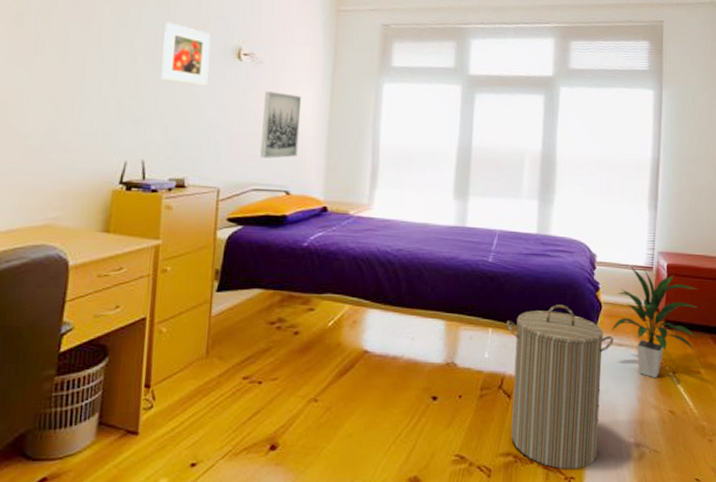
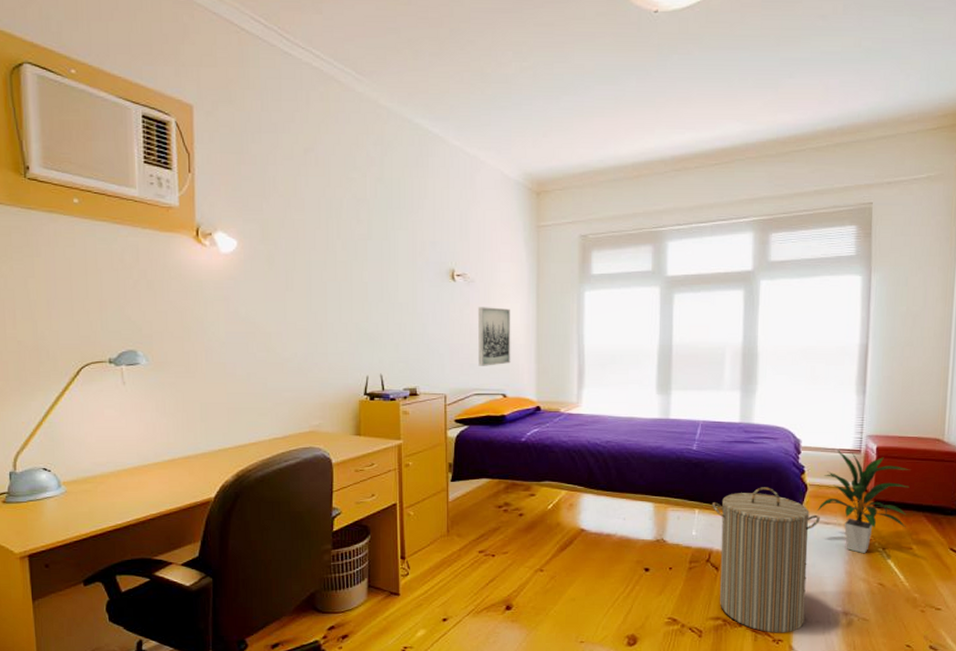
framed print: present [160,22,211,86] -> none [388,252,428,306]

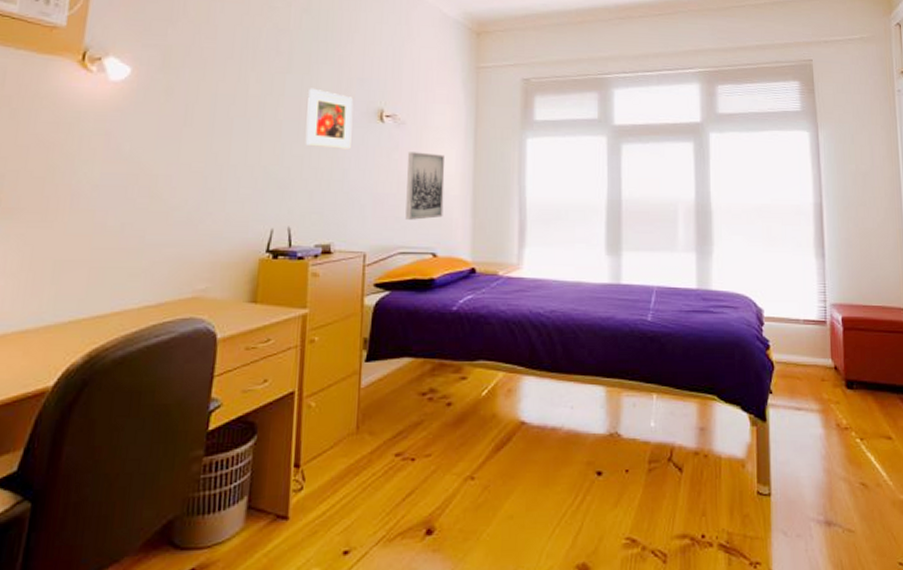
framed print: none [388,252,428,306] -> present [305,88,354,150]
laundry hamper: present [712,487,820,633] -> none [671,365,791,554]
indoor plant: present [817,449,911,554] -> none [786,319,882,446]

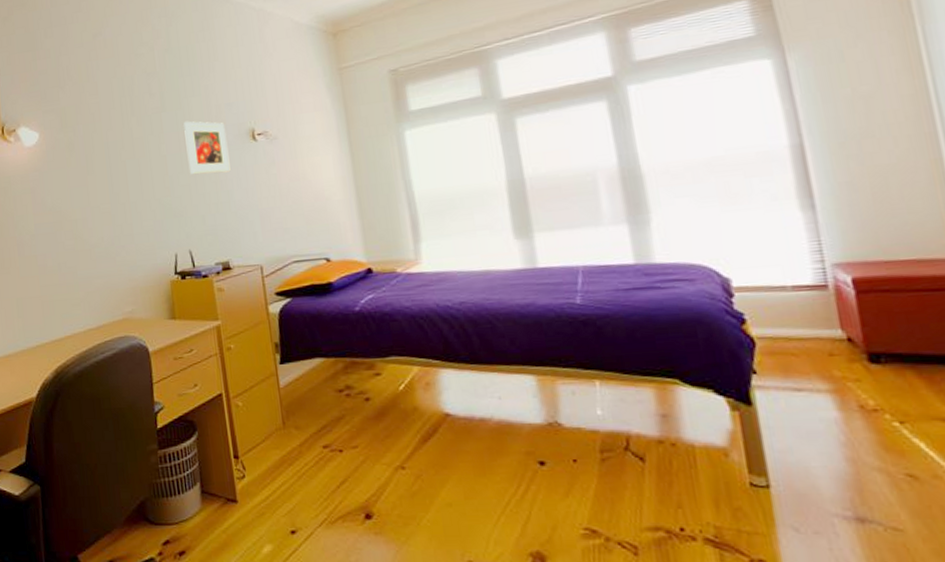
wall art: present [405,152,445,220] -> none [284,162,330,230]

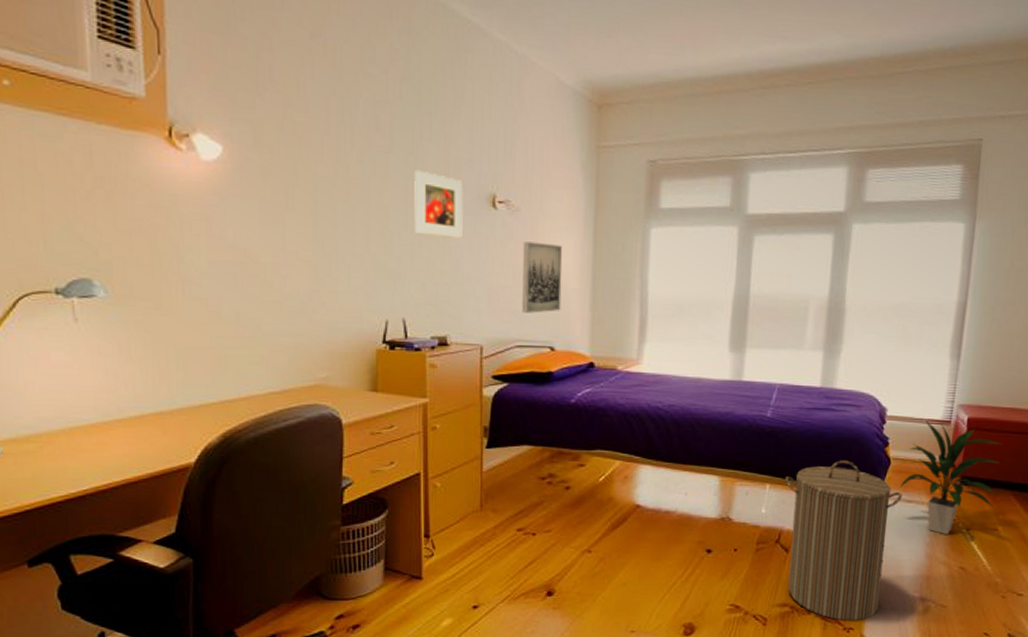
wall art: none [284,162,330,230] -> present [522,242,563,313]
laundry hamper: none [617,345,795,550] -> present [784,460,902,621]
indoor plant: none [776,286,932,432] -> present [899,419,1002,535]

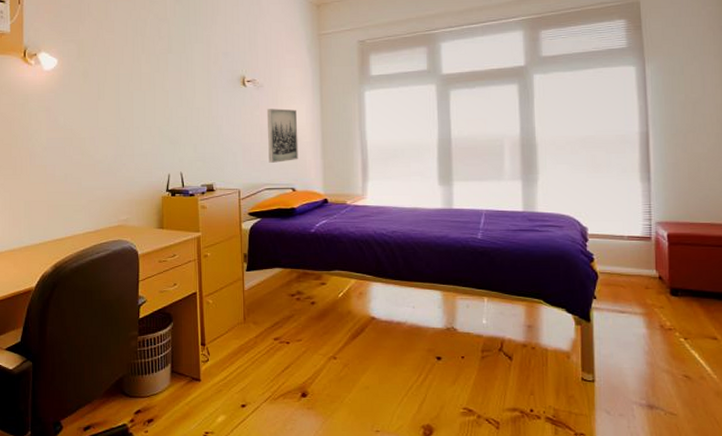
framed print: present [414,170,463,238] -> none [186,63,222,110]
laundry hamper: present [784,460,902,621] -> none [500,275,614,427]
indoor plant: present [899,419,1002,535] -> none [610,236,708,344]

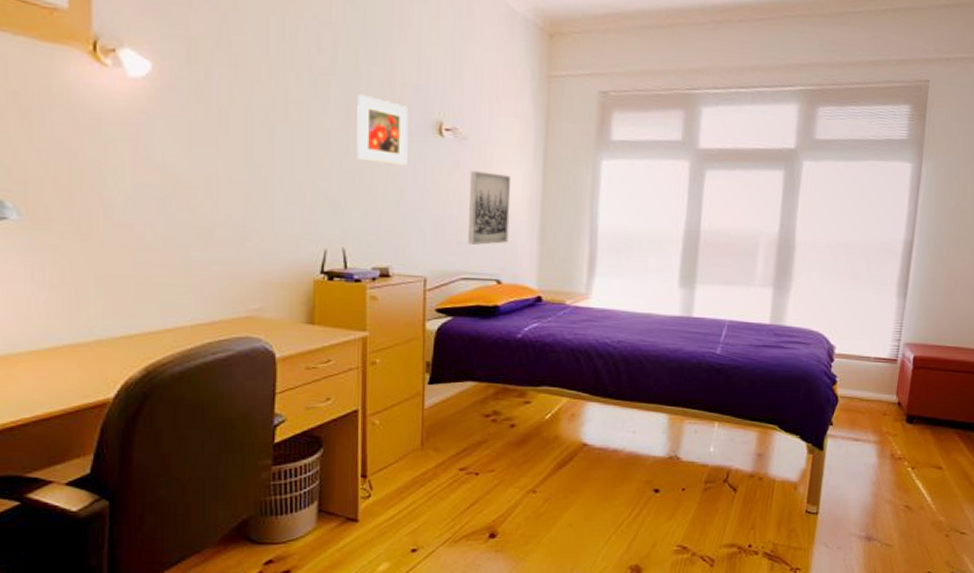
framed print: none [186,63,222,110] -> present [356,94,409,166]

